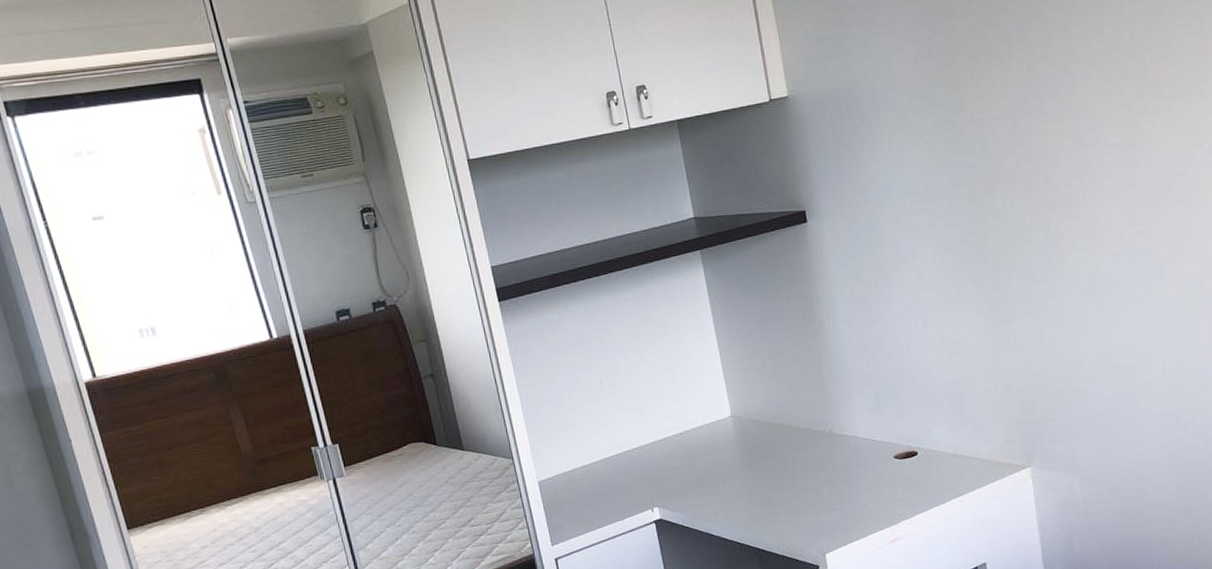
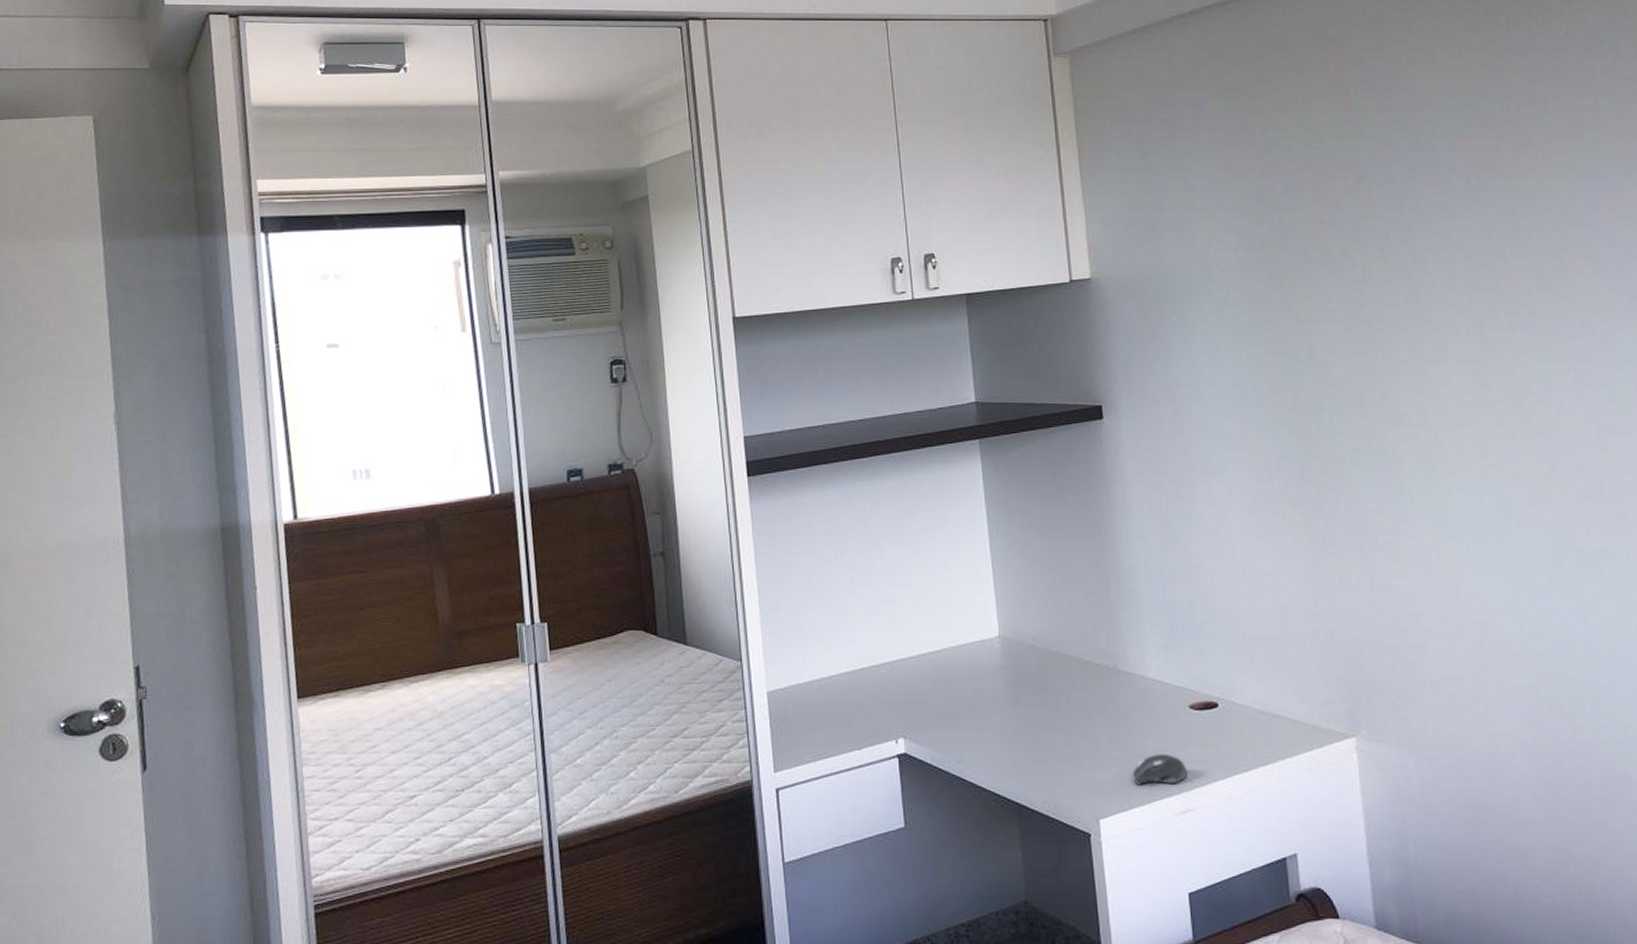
computer mouse: none [850,496,895,524] -> present [1133,753,1187,785]

